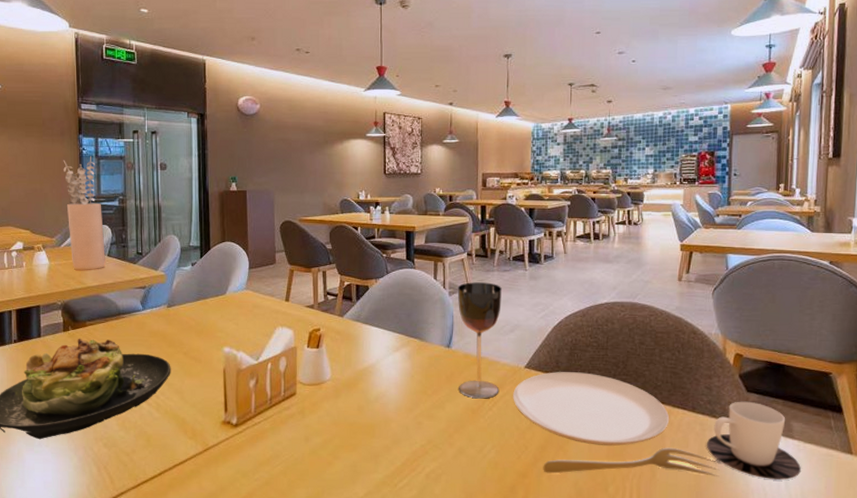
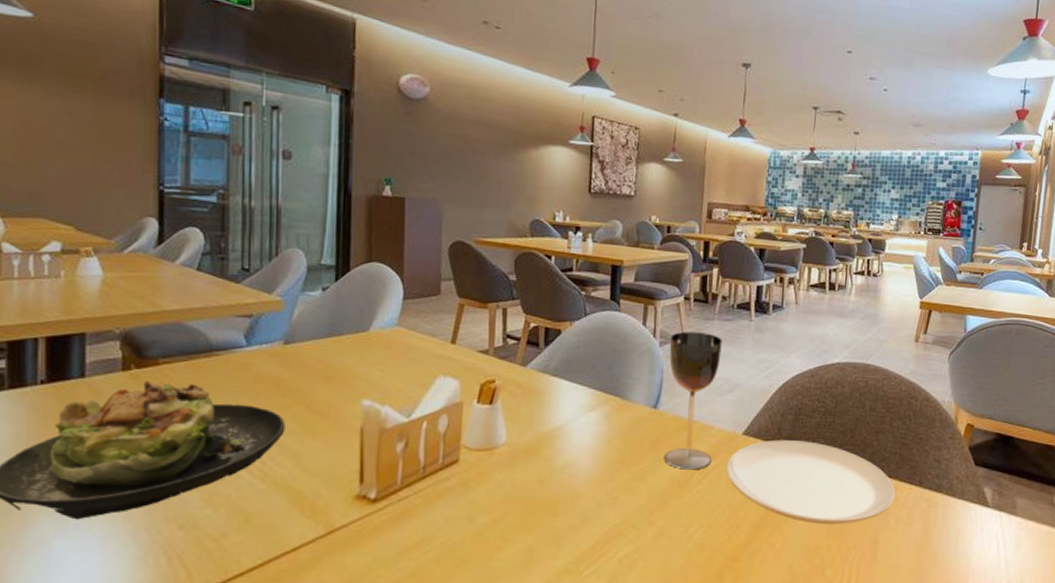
vase: present [63,156,106,270] -> none [132,130,193,288]
fork: present [543,447,720,476] -> none [755,525,942,557]
cup: present [707,401,801,480] -> none [931,475,1022,559]

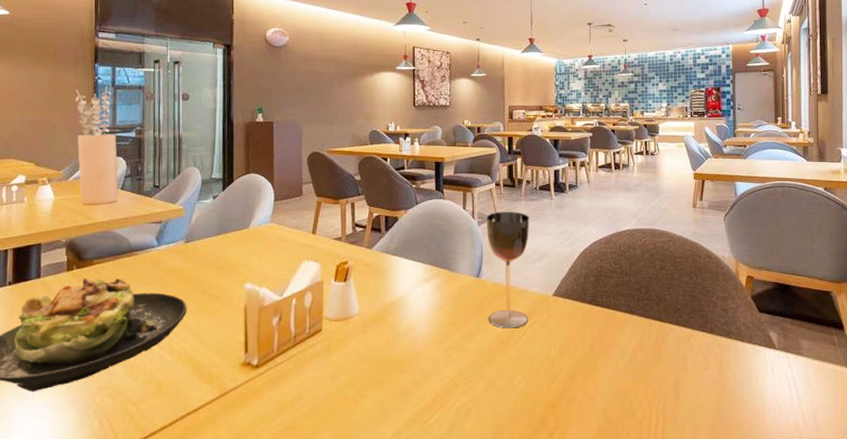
vase: none [132,130,193,288] -> present [75,86,119,205]
plate: present [727,440,896,524] -> none [542,298,691,371]

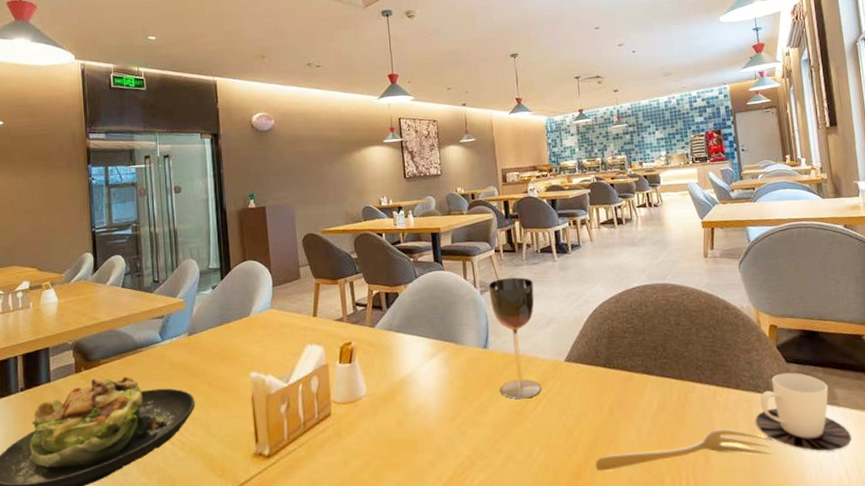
vase: present [75,86,119,205] -> none [71,185,120,306]
fork: none [572,370,738,402] -> present [595,429,773,471]
cup: none [726,321,811,397] -> present [756,372,851,451]

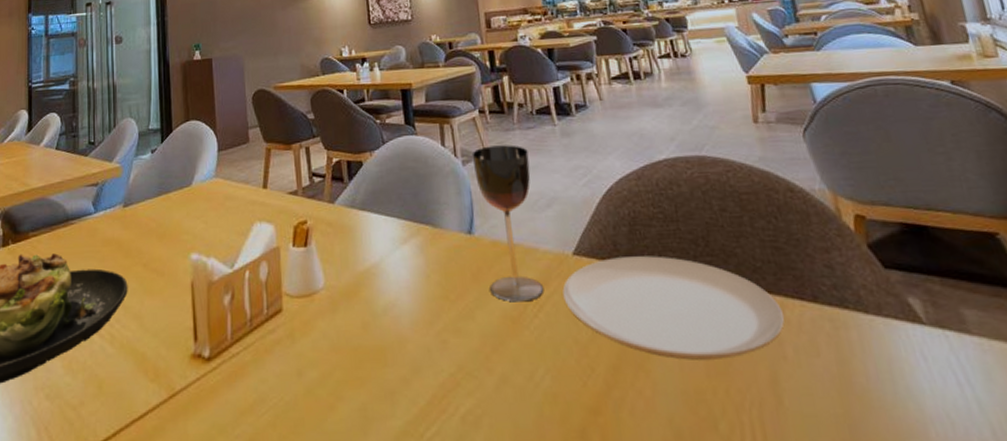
plate: none [556,360,716,435] -> present [562,256,785,360]
fork: present [595,429,773,471] -> none [620,357,877,407]
cup: present [756,372,851,451] -> none [845,282,996,399]

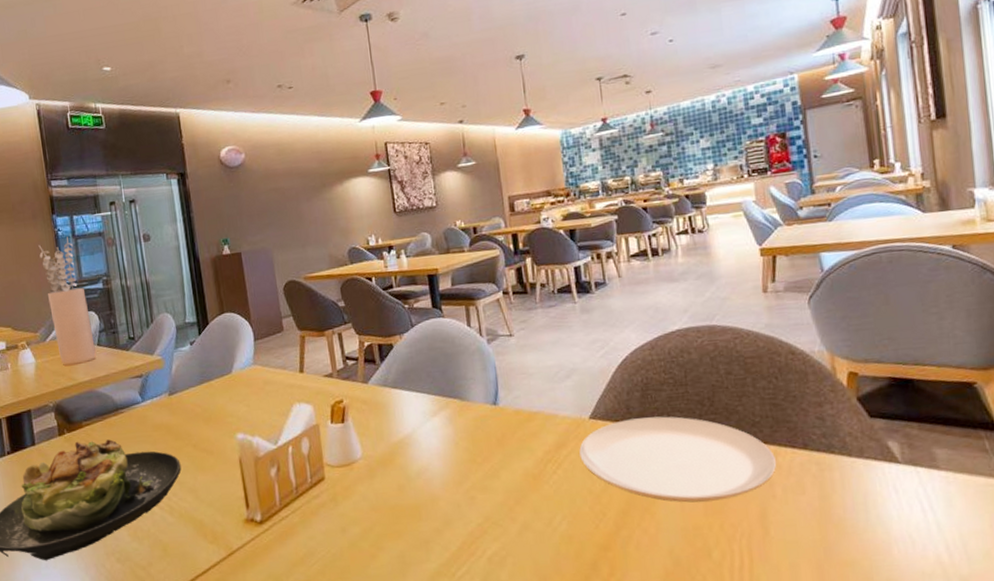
vase: none [10,36,53,169] -> present [38,237,96,366]
wineglass: present [471,145,544,302] -> none [496,322,563,462]

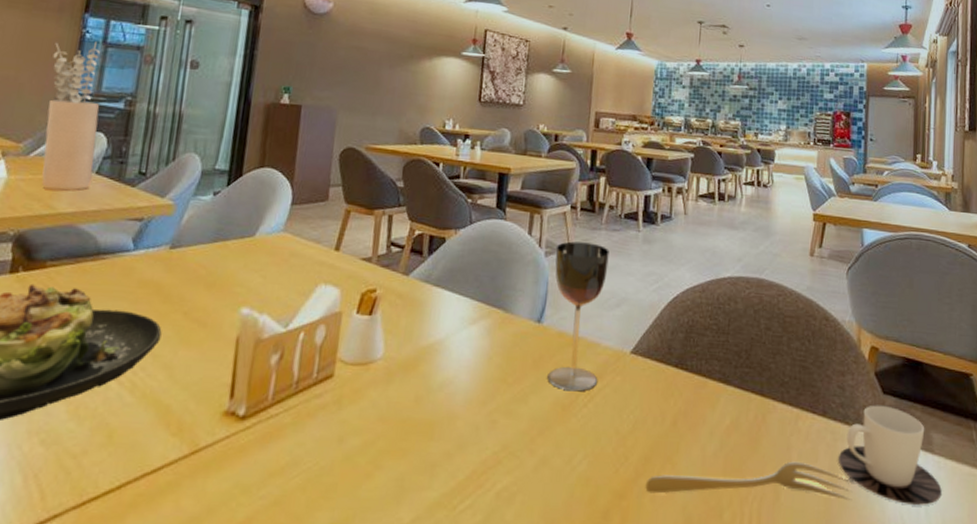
wineglass: none [496,322,563,462] -> present [547,241,609,392]
plate: present [579,416,777,503] -> none [614,360,797,458]
fork: none [627,496,850,543] -> present [645,461,852,500]
cup: none [828,429,955,523] -> present [839,405,942,505]

